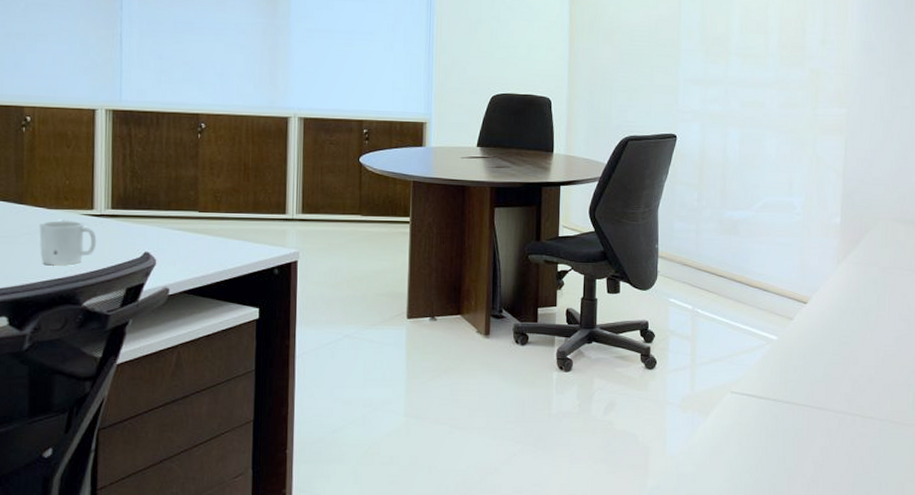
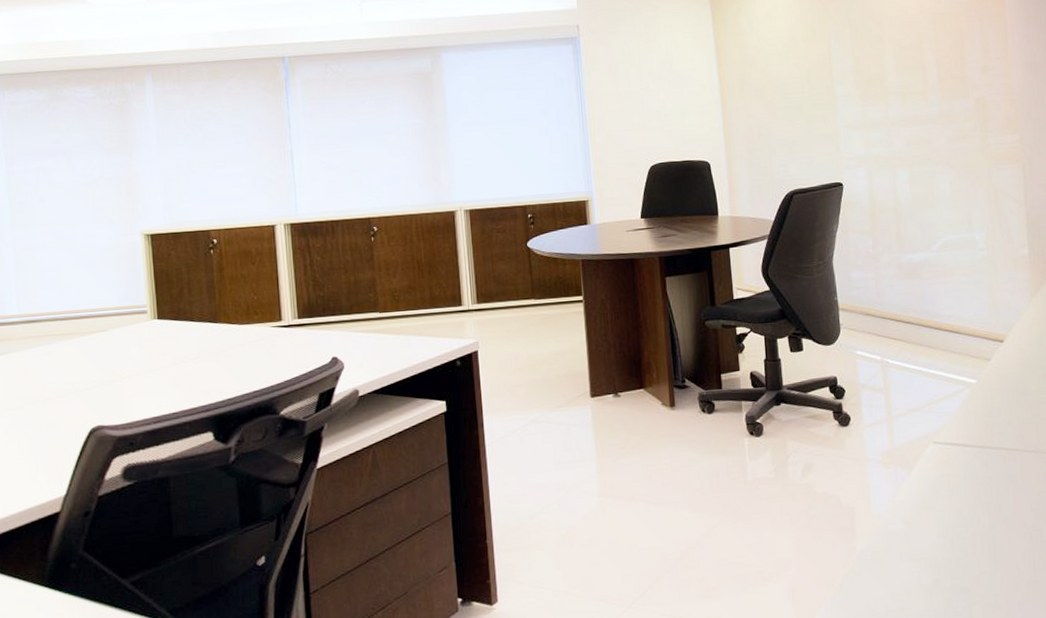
mug: present [39,220,97,266] -> none [234,334,288,379]

